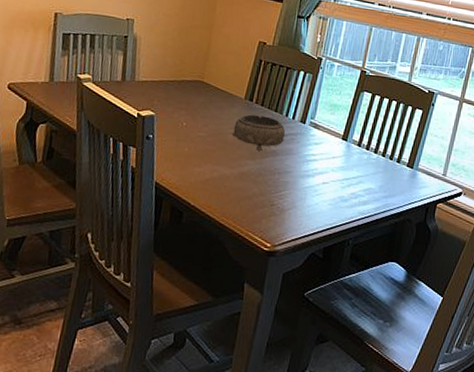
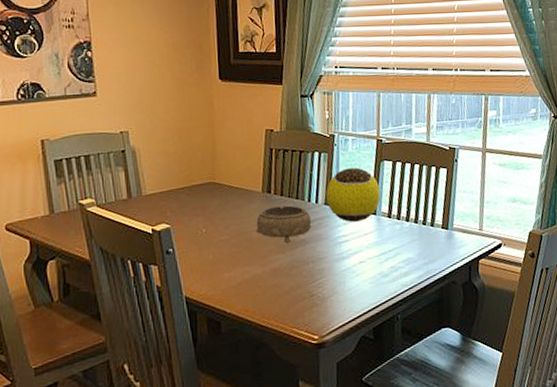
decorative ball: none [303,92,356,144] -> present [326,167,381,222]

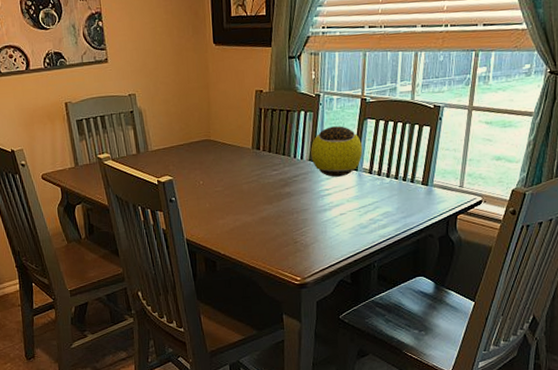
decorative bowl: present [256,205,312,243] -> none [247,161,297,195]

